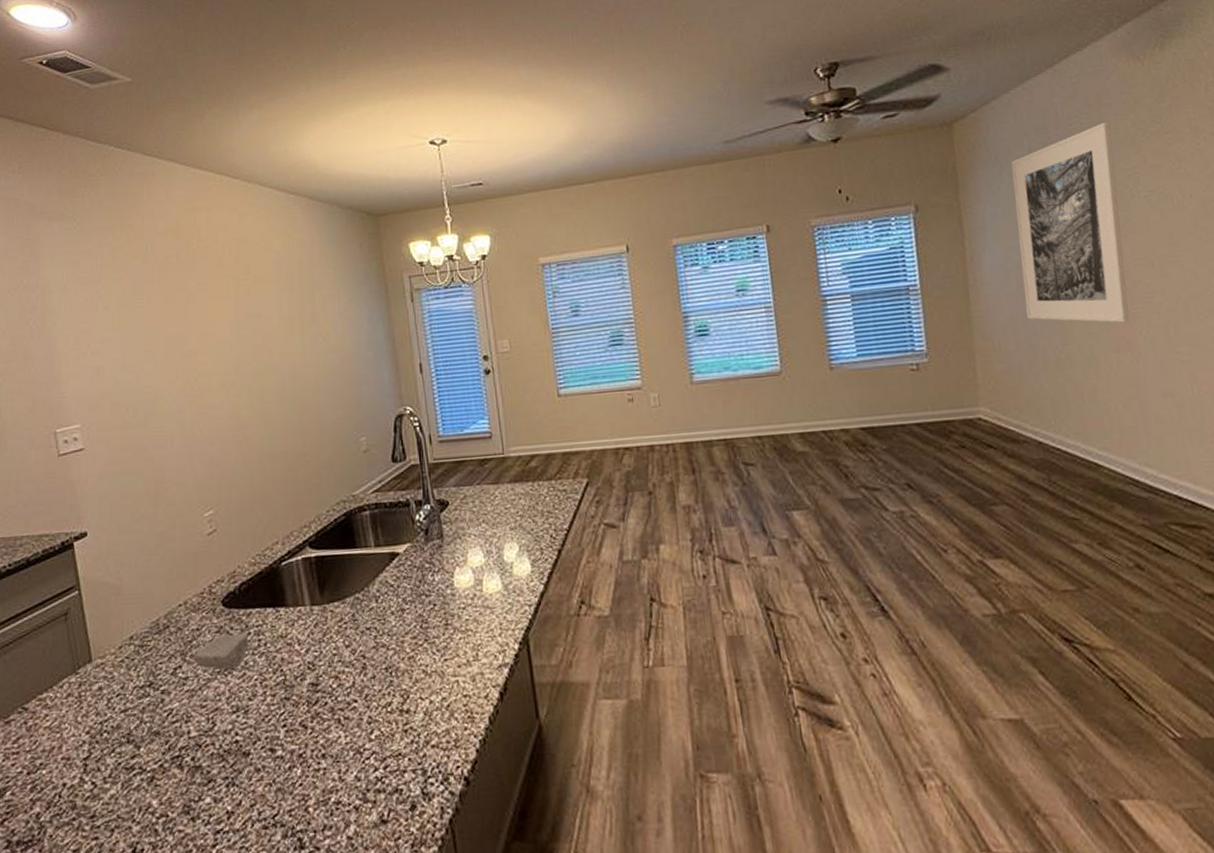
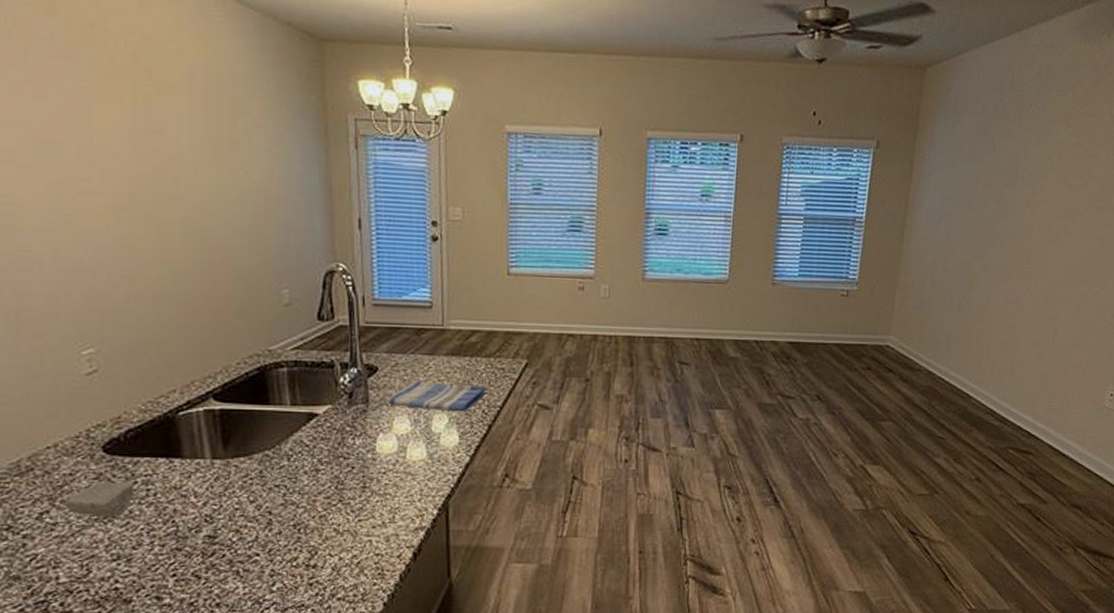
dish towel: none [460,510,552,540] -> present [387,380,486,412]
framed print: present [1010,121,1129,323] -> none [945,94,1052,279]

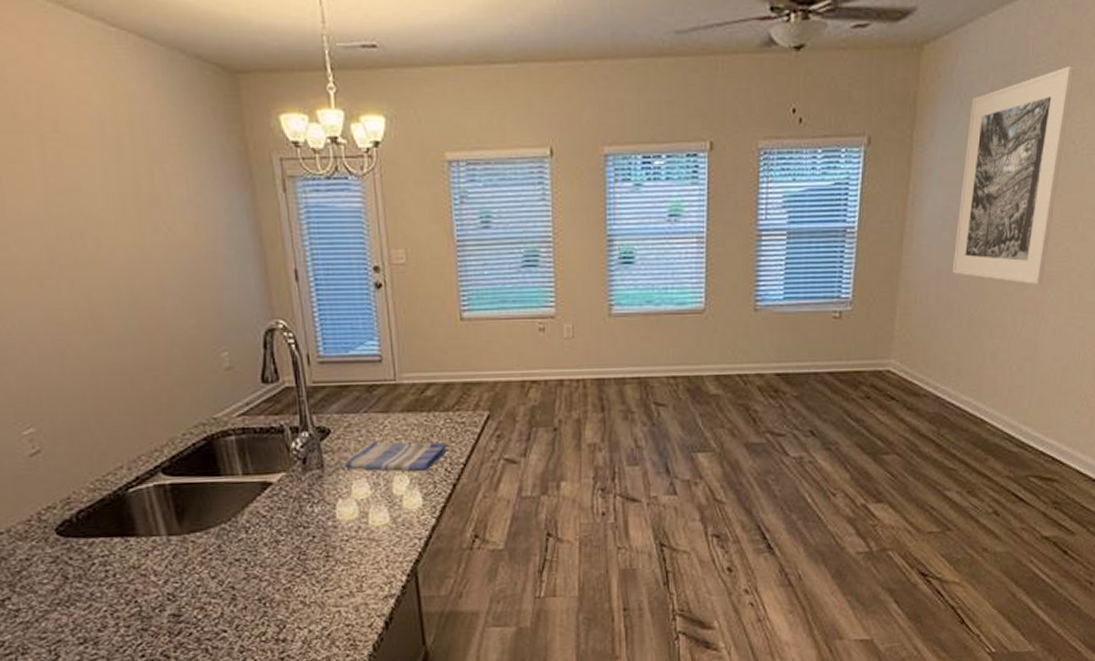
soap bar: present [65,481,135,518] -> none [25,564,94,602]
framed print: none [945,94,1052,279] -> present [952,65,1074,285]

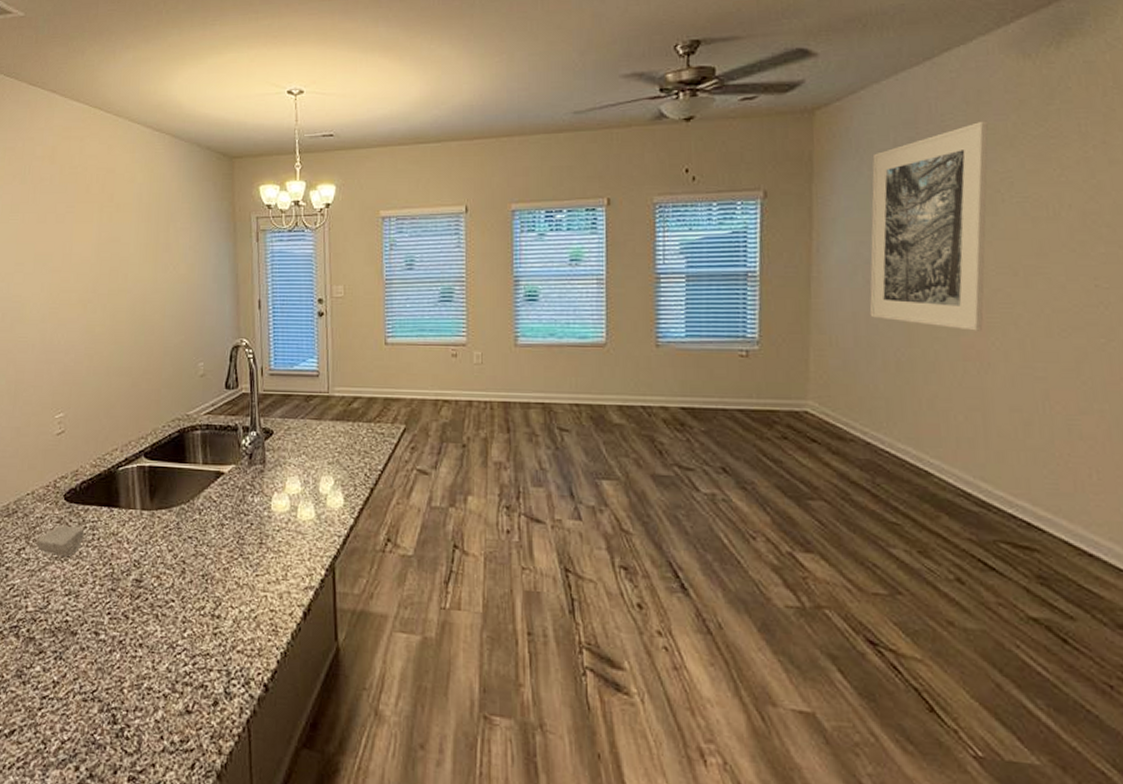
soap bar: none [25,564,94,602] -> present [36,525,85,557]
dish towel: present [343,440,447,472] -> none [281,443,368,475]

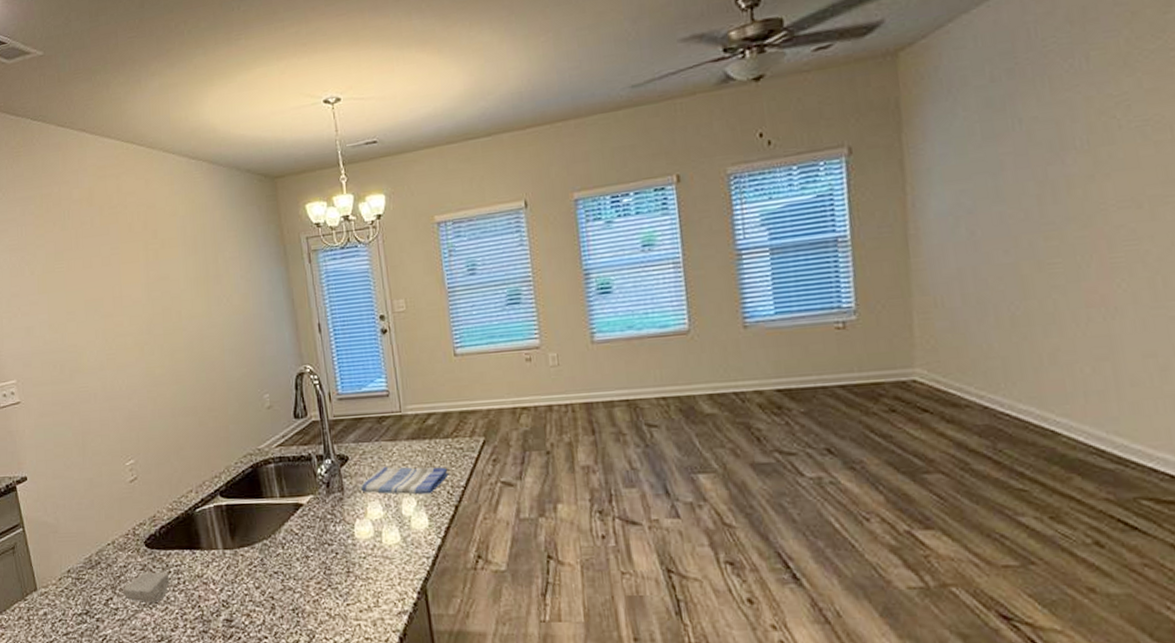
dish towel: none [281,443,368,475] -> present [360,466,449,495]
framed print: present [869,120,988,331] -> none [967,39,1106,275]

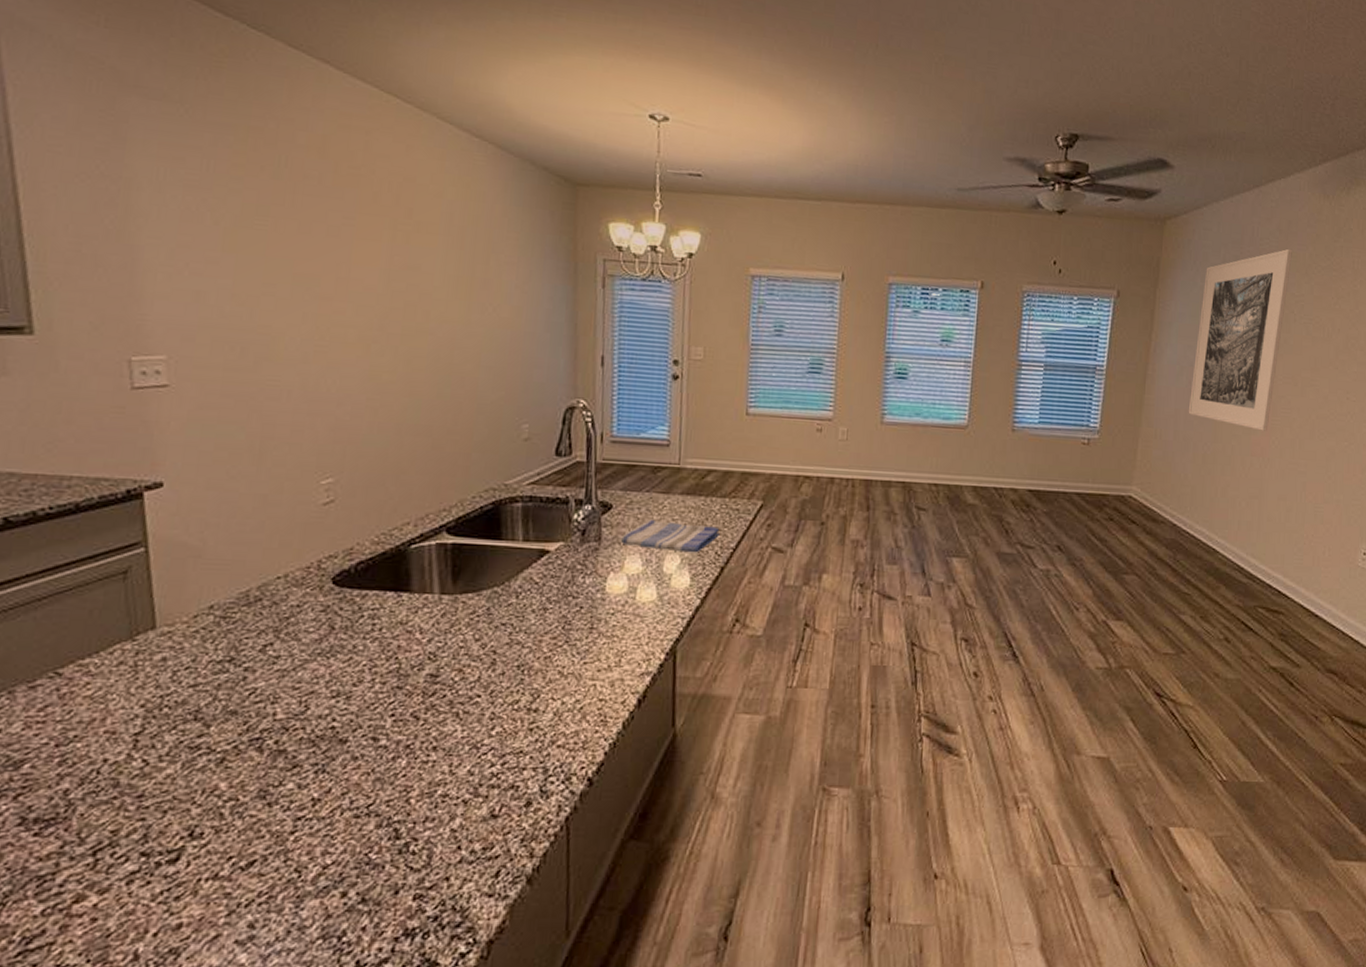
soap bar: present [123,572,170,604] -> none [290,614,361,653]
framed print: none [967,39,1106,275] -> present [1188,248,1292,431]

